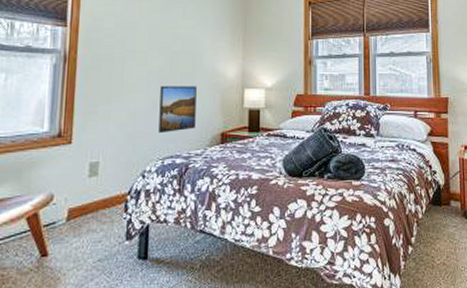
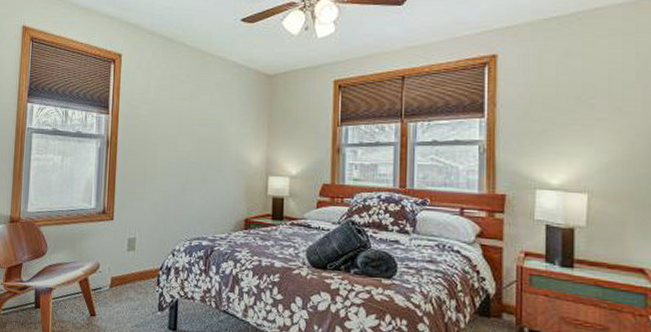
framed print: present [159,85,197,134] -> none [187,170,222,216]

